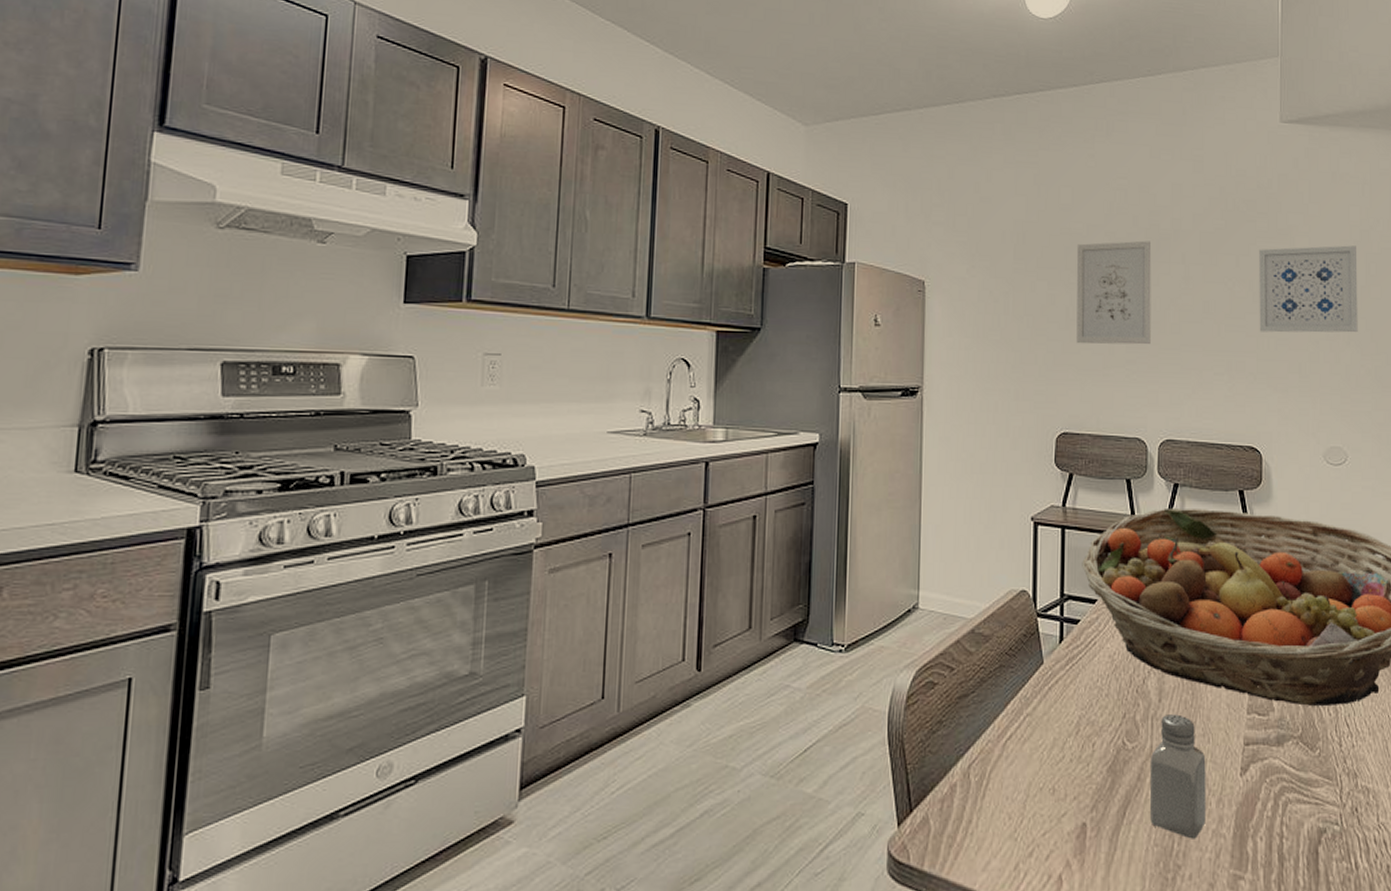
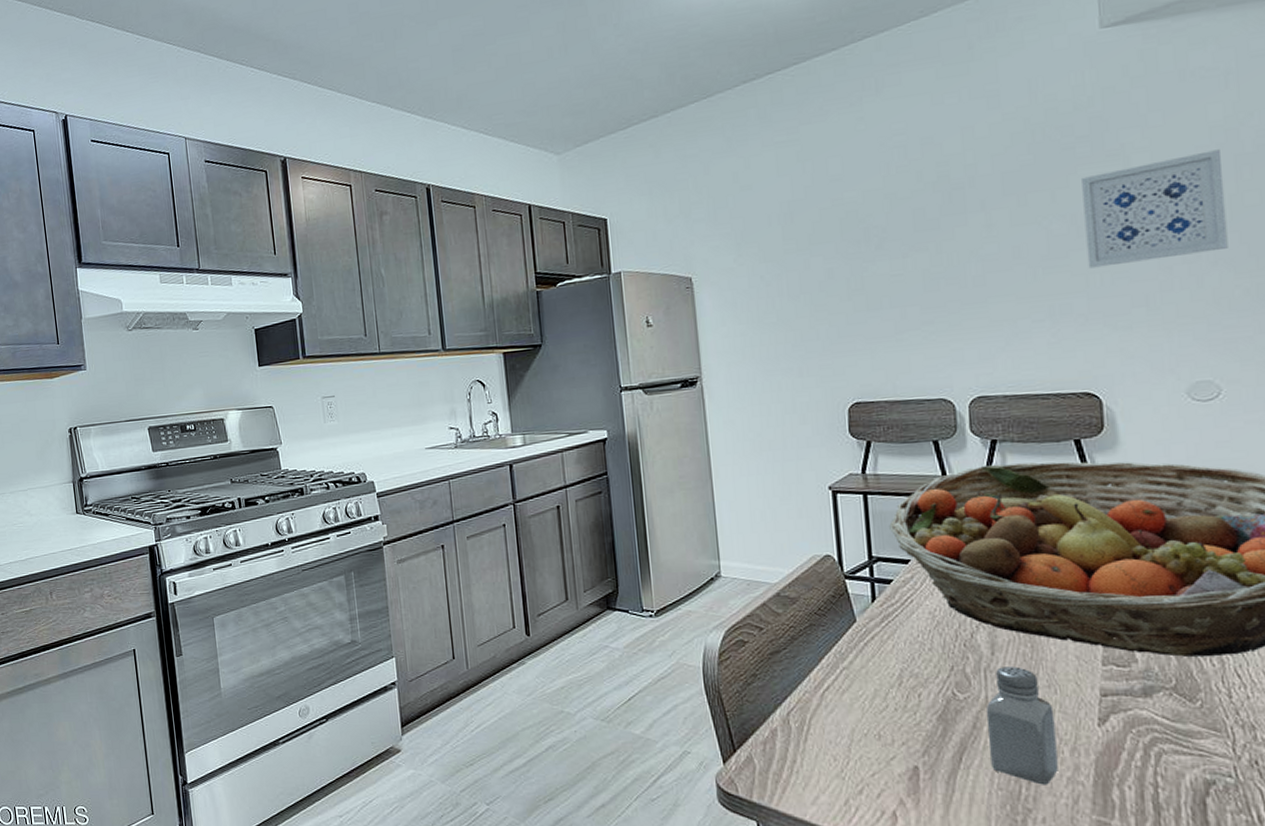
wall art: present [1076,240,1152,345] -> none [852,194,950,314]

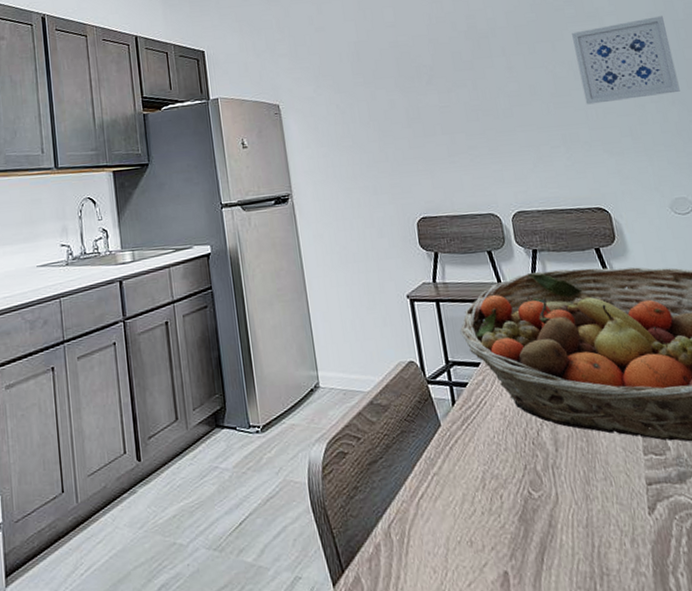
saltshaker: present [986,666,1058,785] -> none [558,461,624,580]

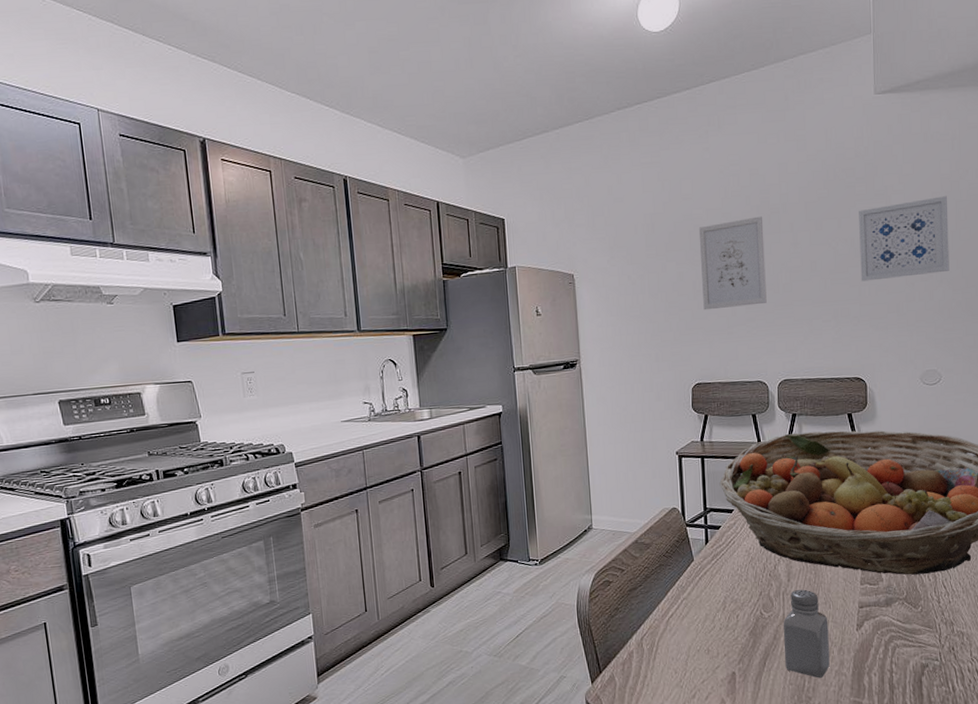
wall art: none [405,41,488,139] -> present [698,216,767,311]
saltshaker: none [558,461,624,580] -> present [783,589,830,678]

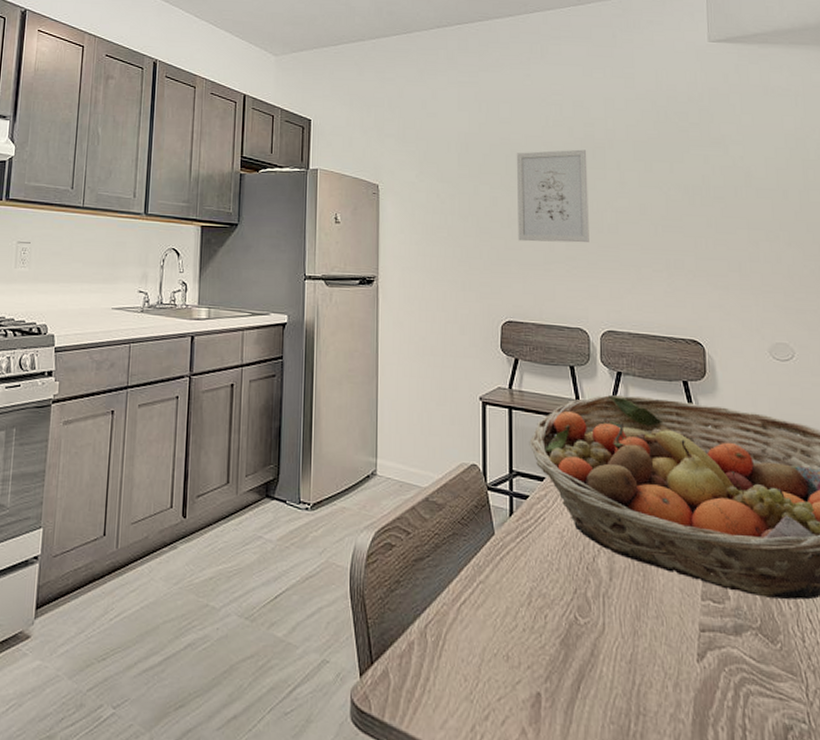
saltshaker: present [783,589,830,678] -> none [602,594,663,721]
wall art: present [859,196,949,282] -> none [693,152,799,235]

